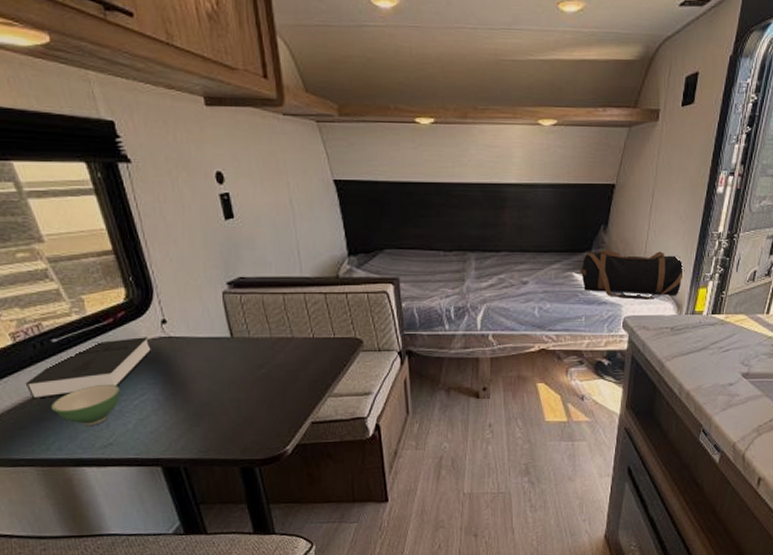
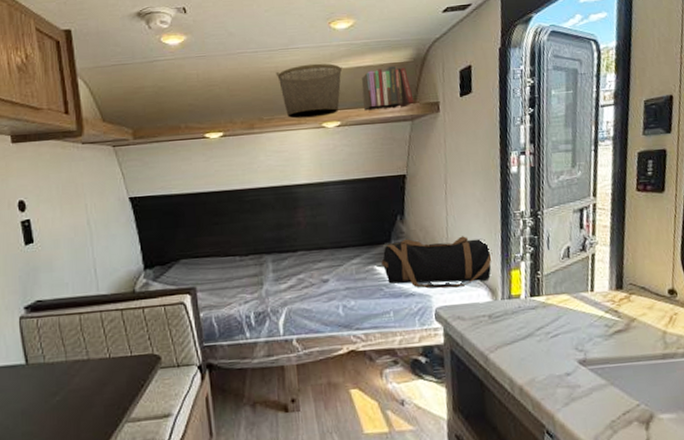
basket: none [494,50,566,113] -> present [275,63,343,119]
books: none [583,63,635,112] -> present [361,66,414,111]

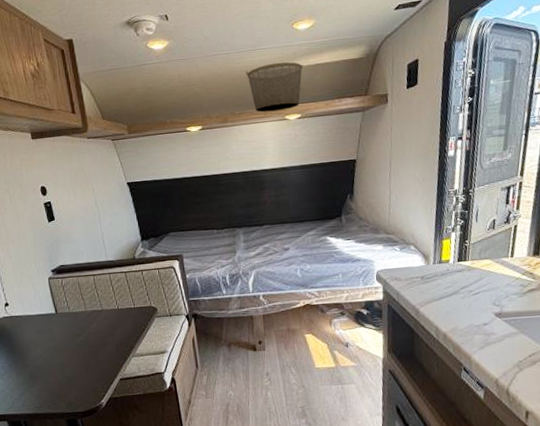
books: present [361,66,414,111] -> none [319,62,366,104]
duffel bag: present [381,236,493,289] -> none [333,211,428,255]

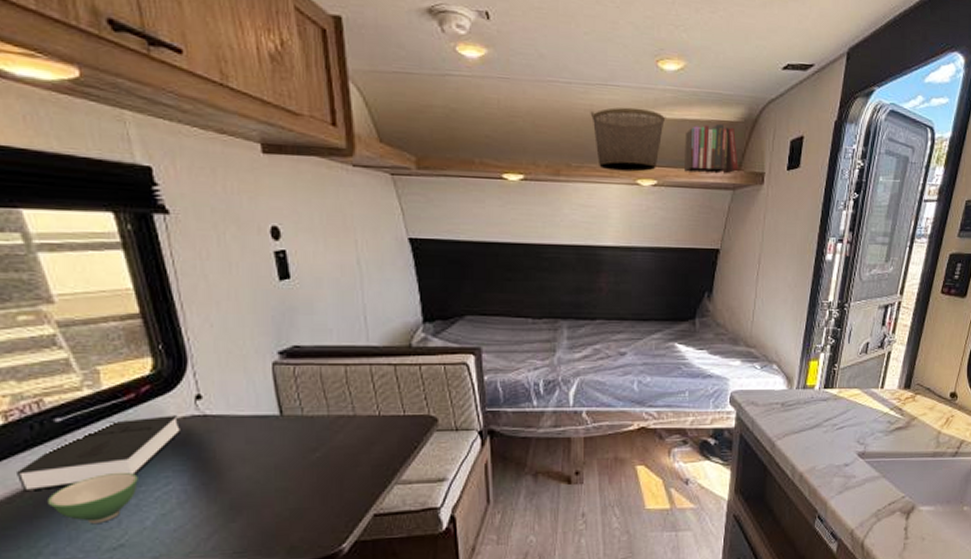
books: none [319,62,366,104] -> present [684,124,739,174]

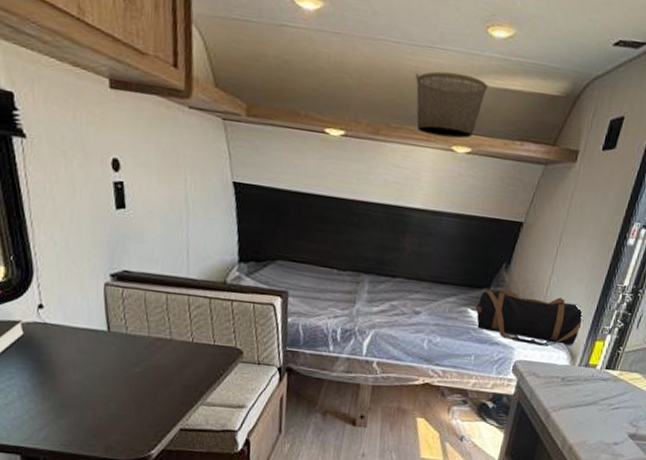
duffel bag: none [683,317,795,373] -> present [475,288,584,346]
books: present [684,124,739,174] -> none [500,96,556,149]

